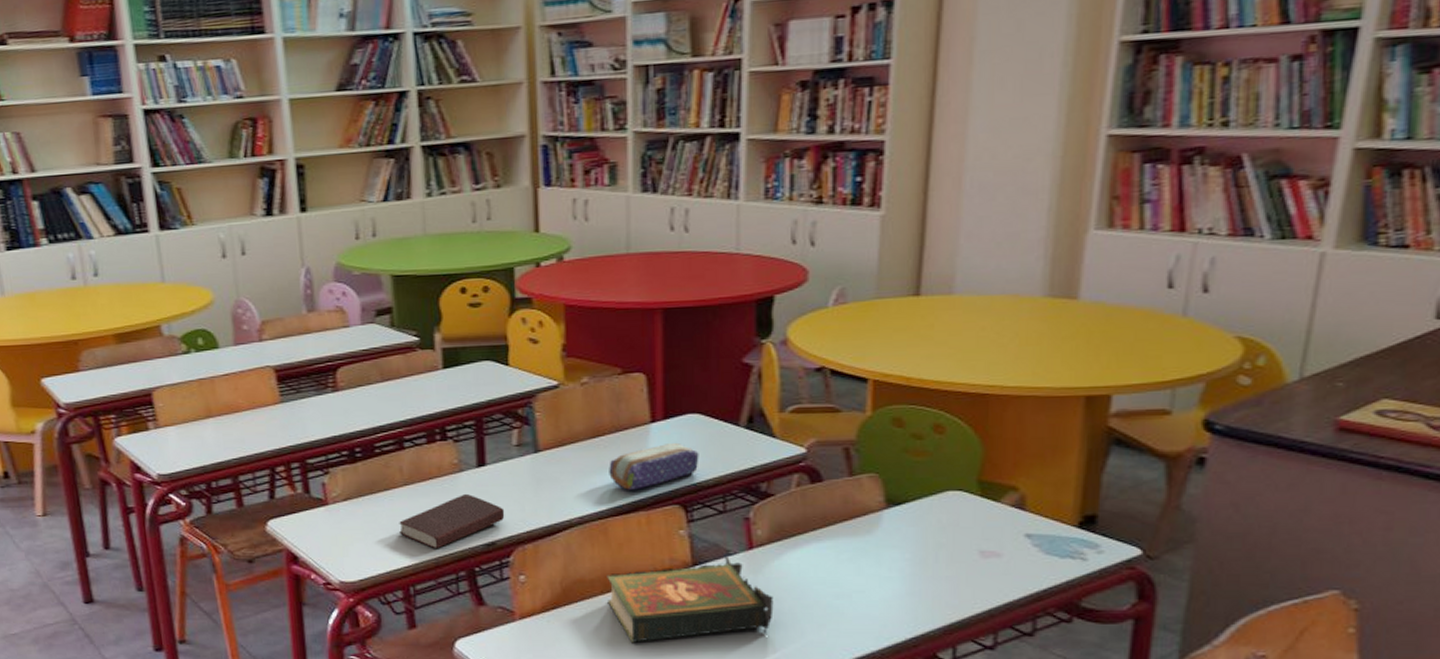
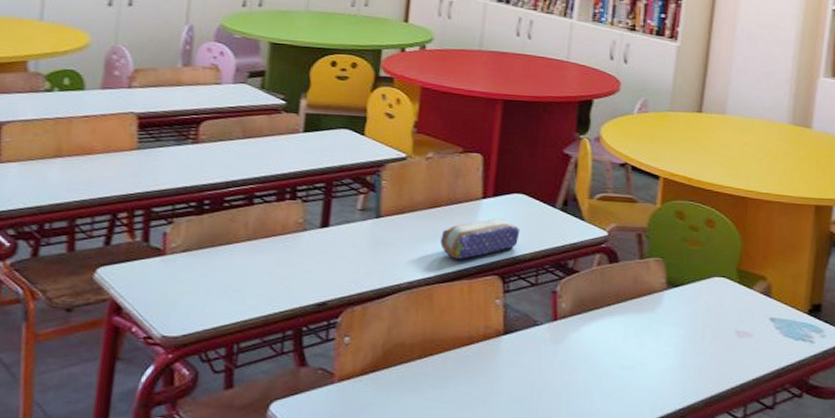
book: present [398,493,505,549] -> none [232,252,340,307]
book: present [607,557,774,642] -> none [424,327,570,408]

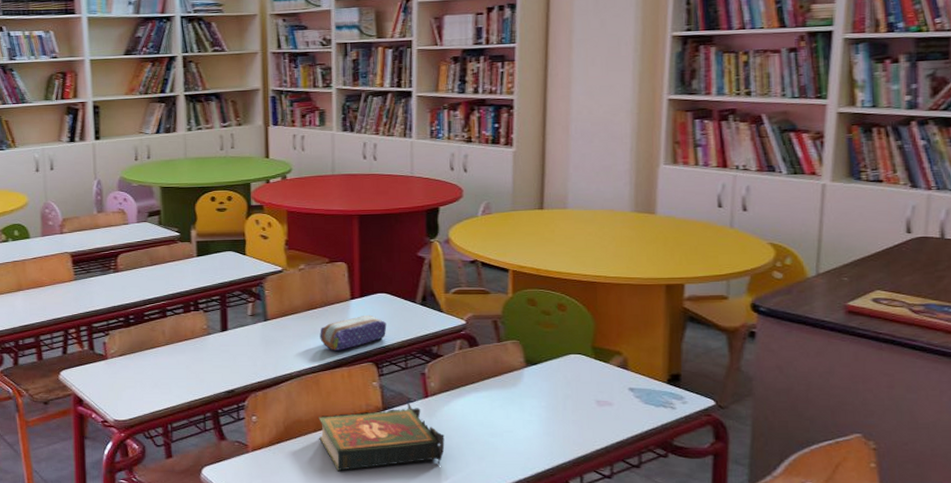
book: none [424,327,570,408] -> present [318,403,445,471]

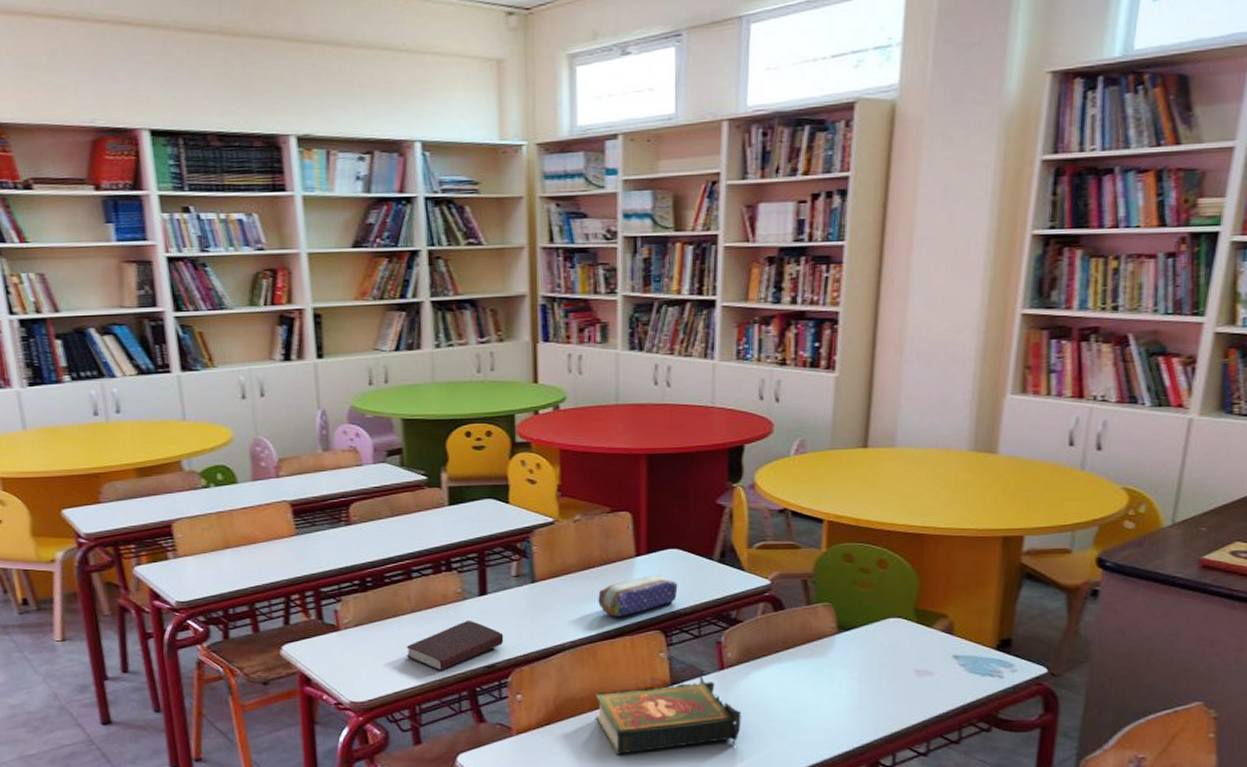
book: none [160,351,242,395] -> present [405,620,504,671]

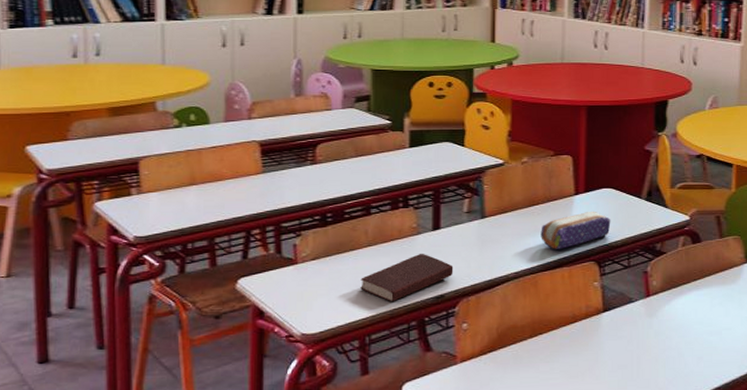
book: present [595,676,741,754] -> none [535,303,664,379]

